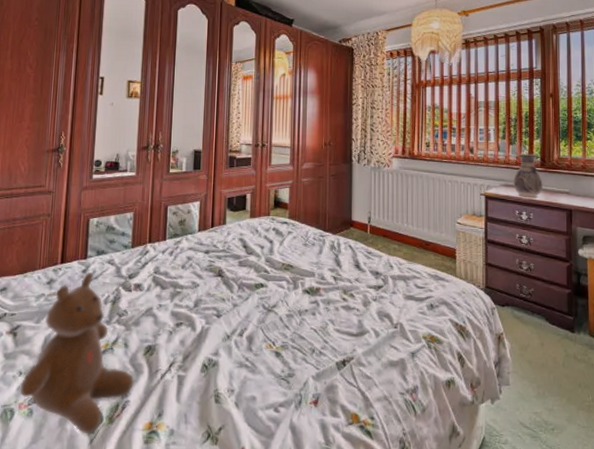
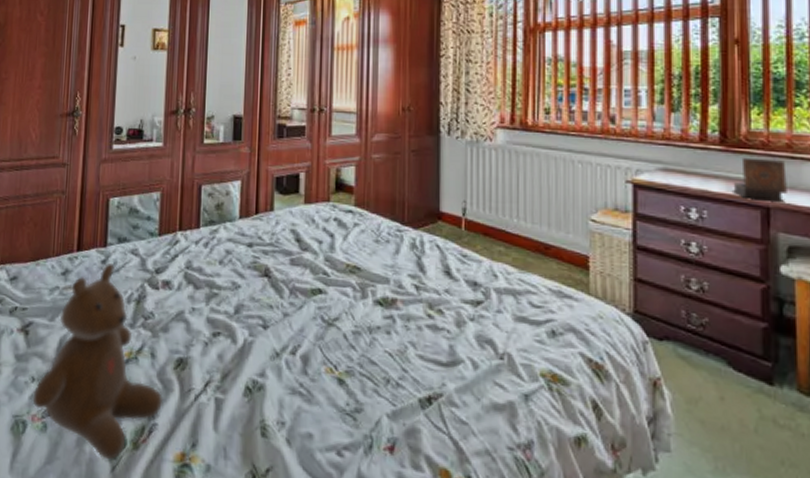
vase: present [513,153,543,199] -> none [676,124,724,190]
jewelry box: none [548,175,583,207] -> present [731,157,787,203]

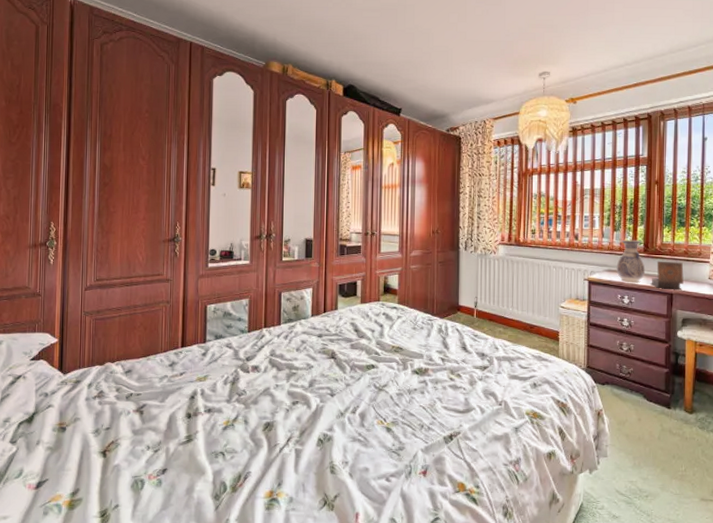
stuffed bear: present [32,262,164,460] -> none [149,354,255,502]
vase: none [676,124,724,190] -> present [616,239,646,283]

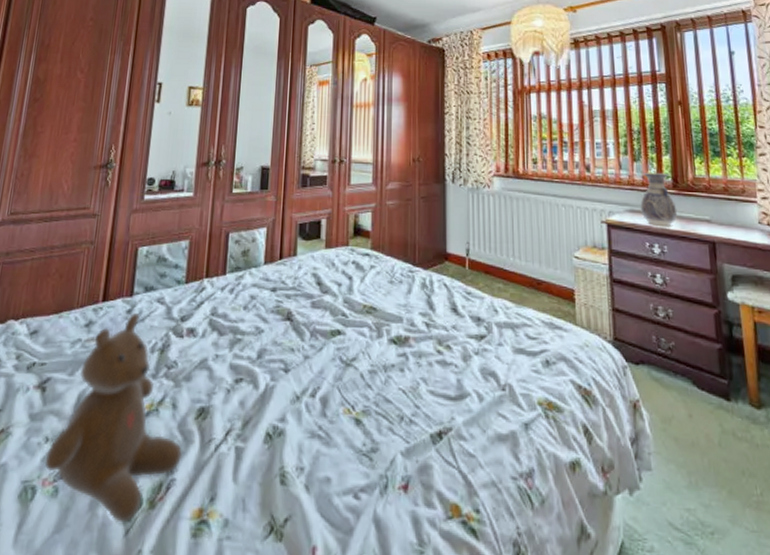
stuffed bear: none [149,354,255,502] -> present [44,312,183,523]
jewelry box: present [650,261,684,291] -> none [684,199,727,238]

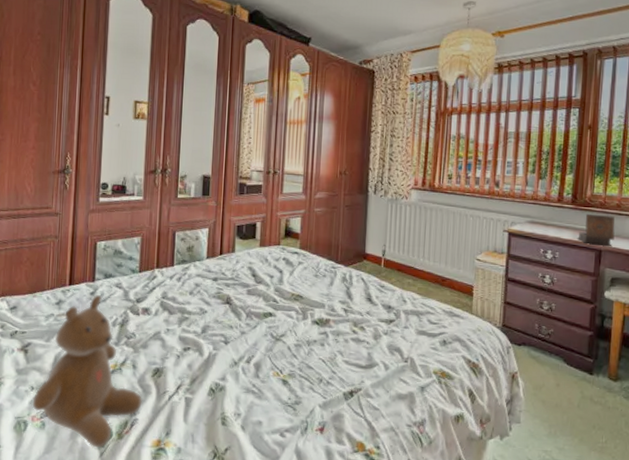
vase: present [640,172,678,228] -> none [540,189,573,237]
jewelry box: none [684,199,727,238] -> present [576,213,615,247]

